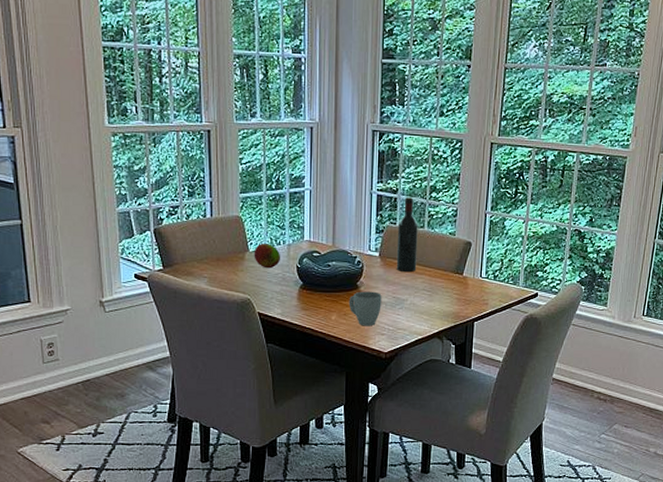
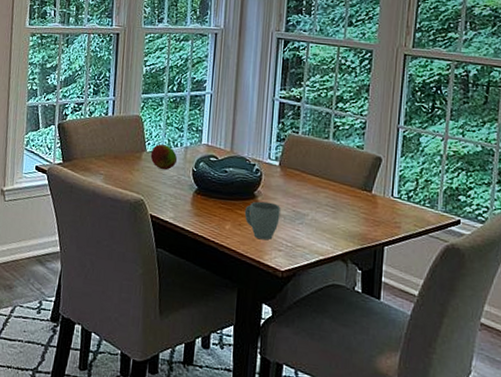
wine bottle: present [396,197,418,273] -> none [297,106,323,185]

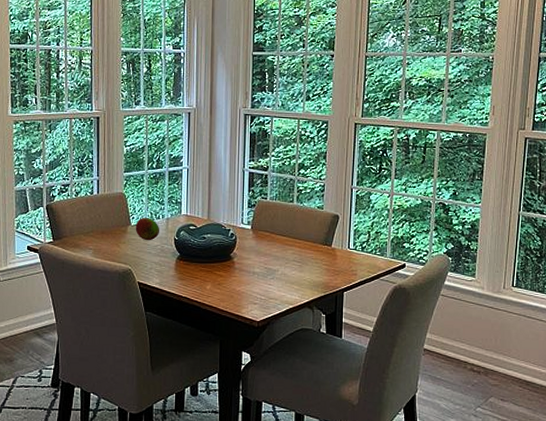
mug: present [244,201,281,240] -> none [222,262,254,296]

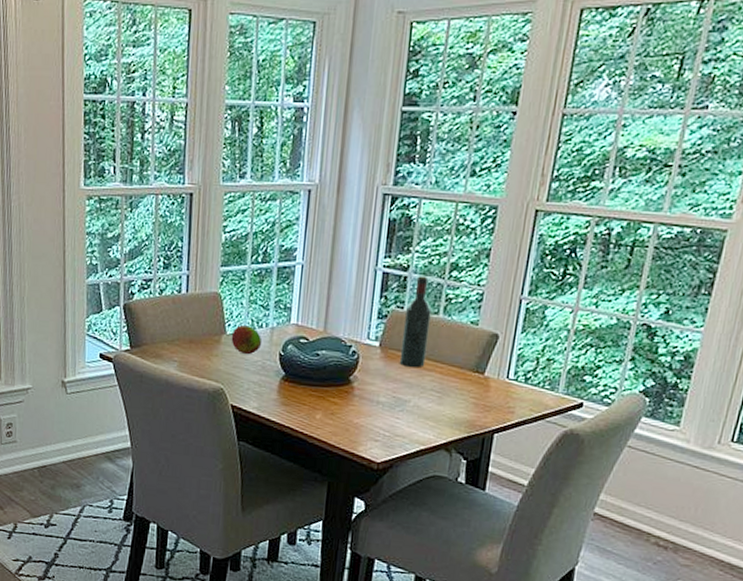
wine bottle: none [267,174,288,244] -> present [399,276,432,368]

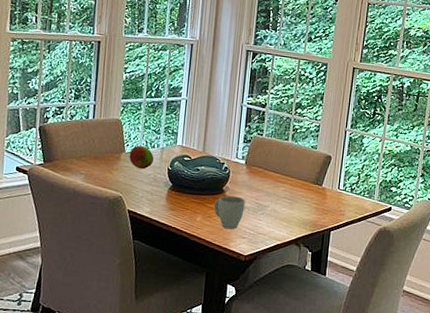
mug: none [337,387,379,430] -> present [213,195,245,230]
wine bottle: present [399,276,432,368] -> none [260,111,283,181]

